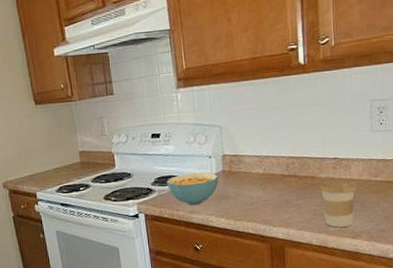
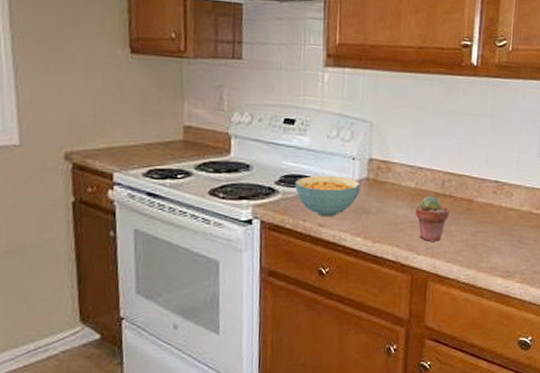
potted succulent: none [266,177,296,215] -> present [415,195,449,242]
coffee cup: present [320,180,357,228] -> none [476,207,516,264]

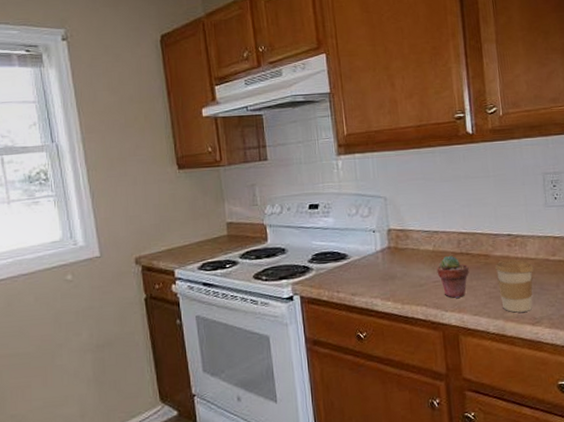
cereal bowl: present [295,175,361,217] -> none [326,248,384,287]
coffee cup: none [476,207,516,264] -> present [495,259,534,313]

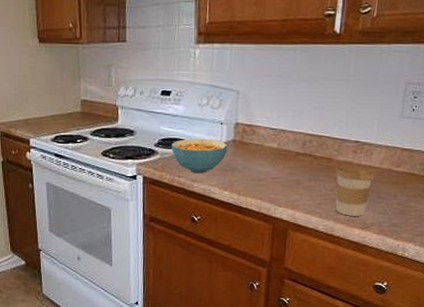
cereal bowl: none [326,248,384,287] -> present [171,138,228,174]
potted succulent: present [436,255,469,298] -> none [277,154,310,196]

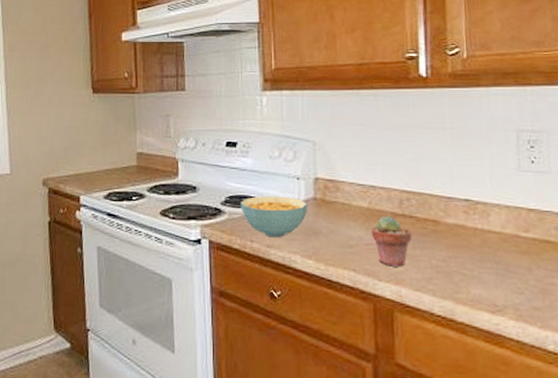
potted succulent: none [277,154,310,196] -> present [371,215,412,267]
coffee cup: present [335,165,375,216] -> none [446,229,498,296]

